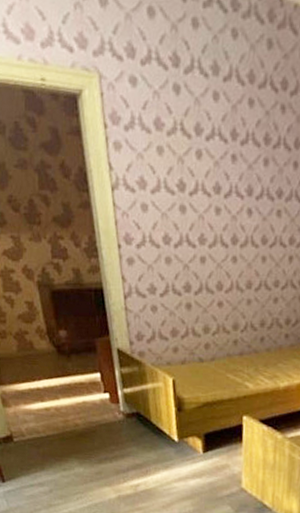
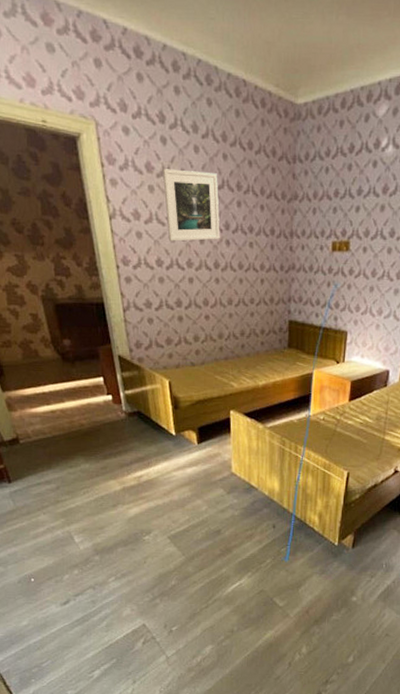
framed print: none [174,123,241,213] -> present [162,169,220,242]

